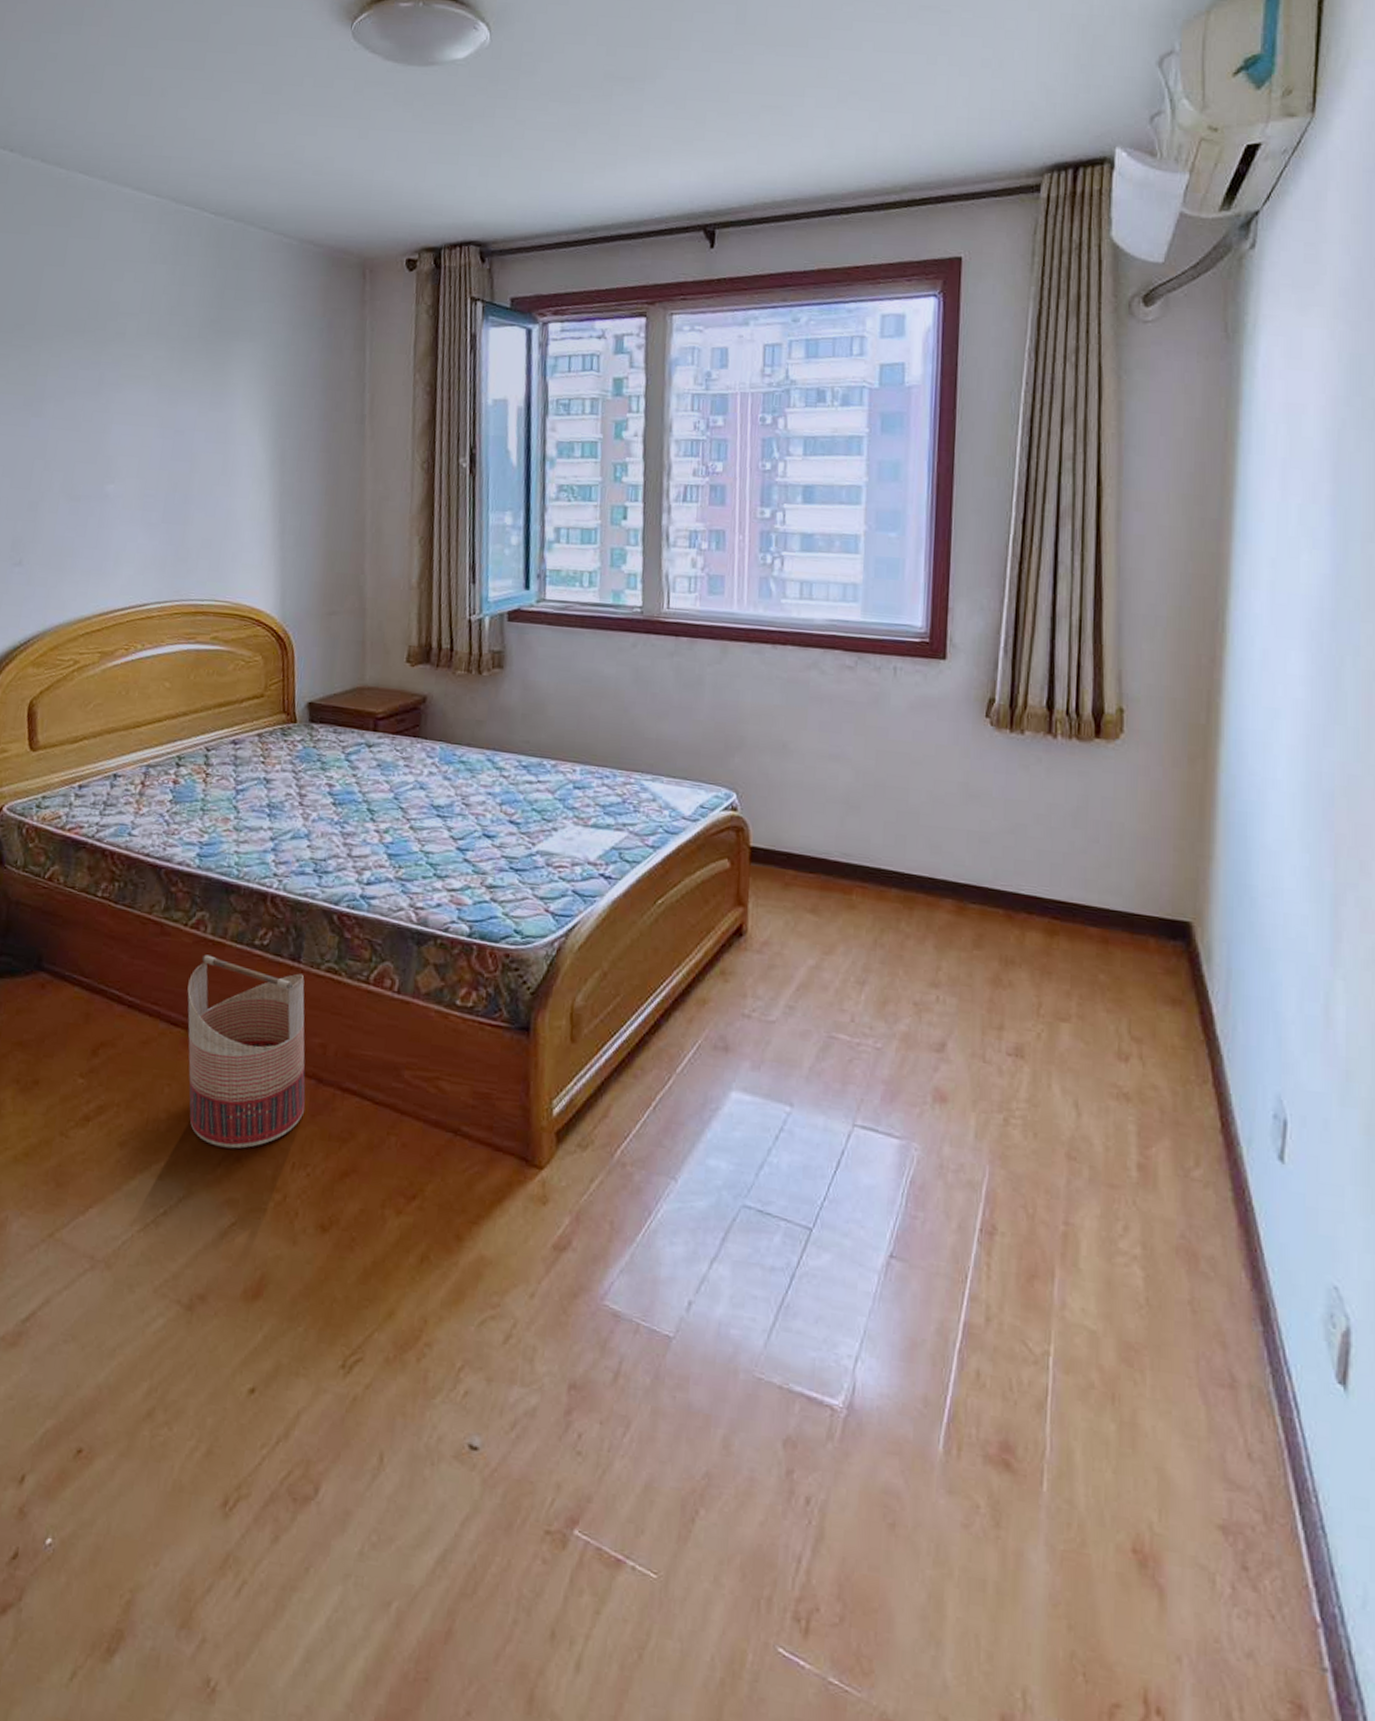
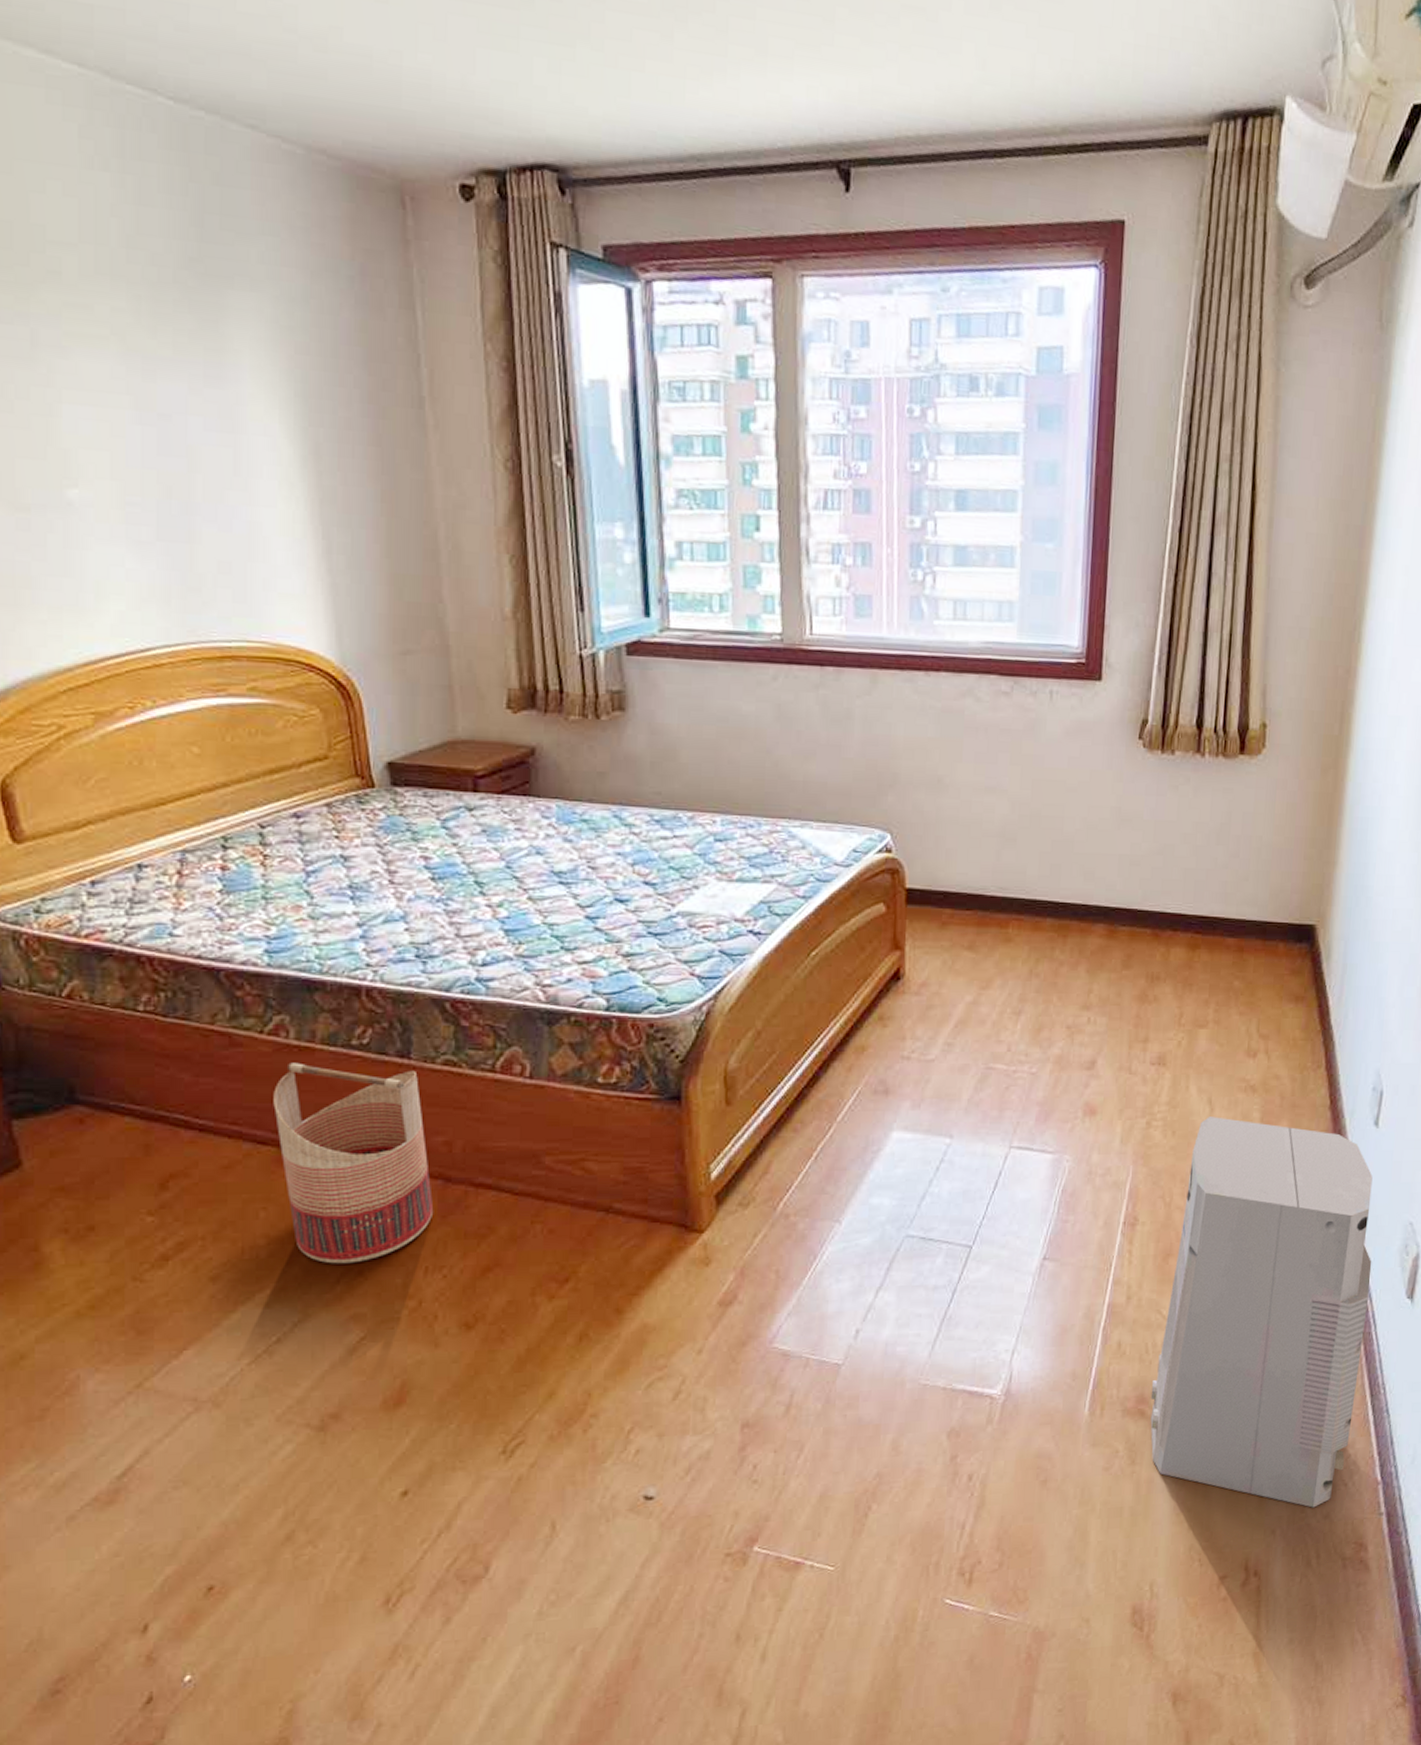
air purifier: none [1017,1122,1288,1639] -> present [1150,1117,1373,1508]

